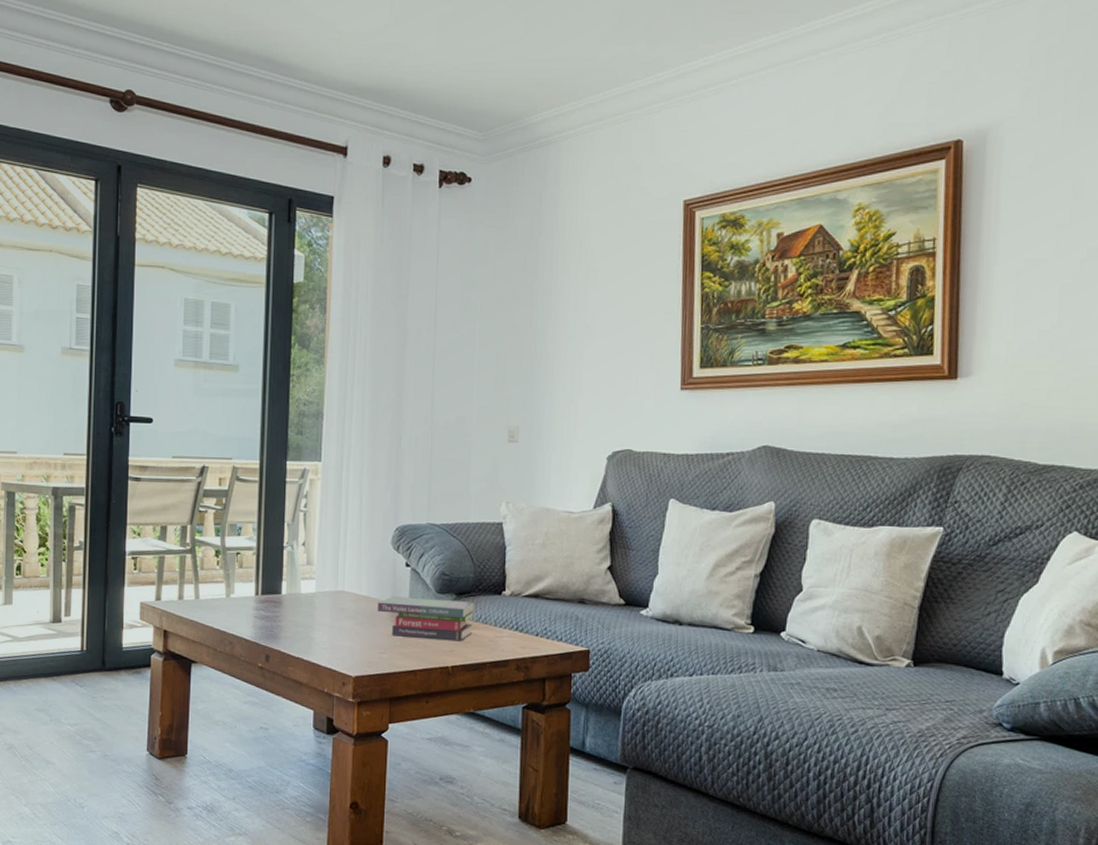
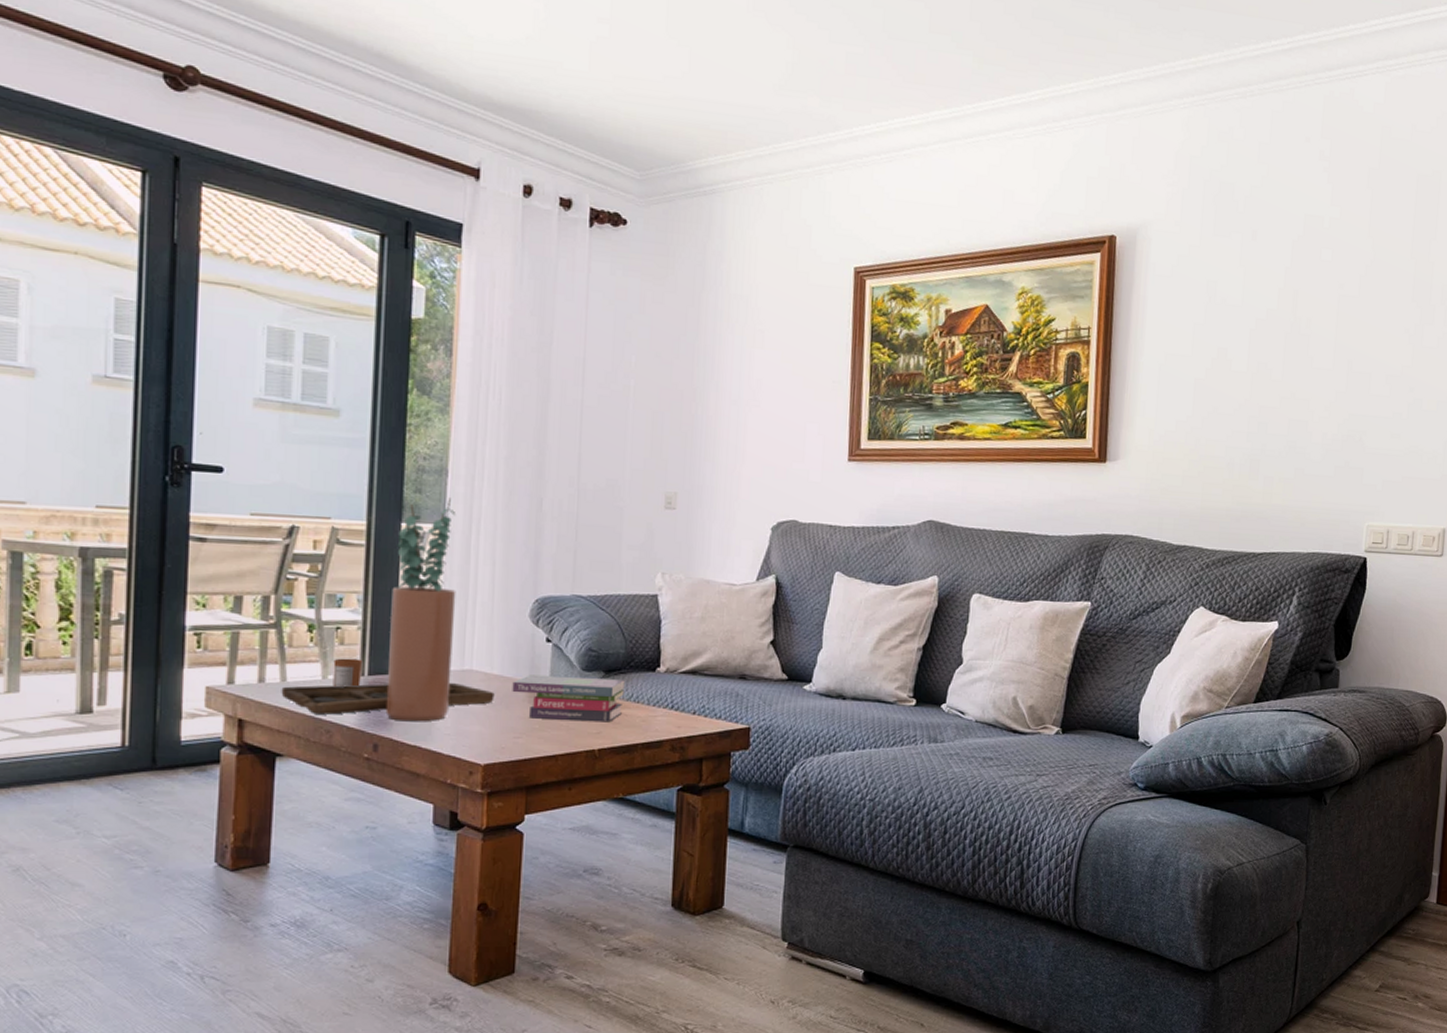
decorative tray: none [195,602,363,629] -> present [281,683,495,715]
candle: none [234,579,257,605] -> present [332,658,363,687]
vase: none [275,438,331,637] -> present [385,498,456,722]

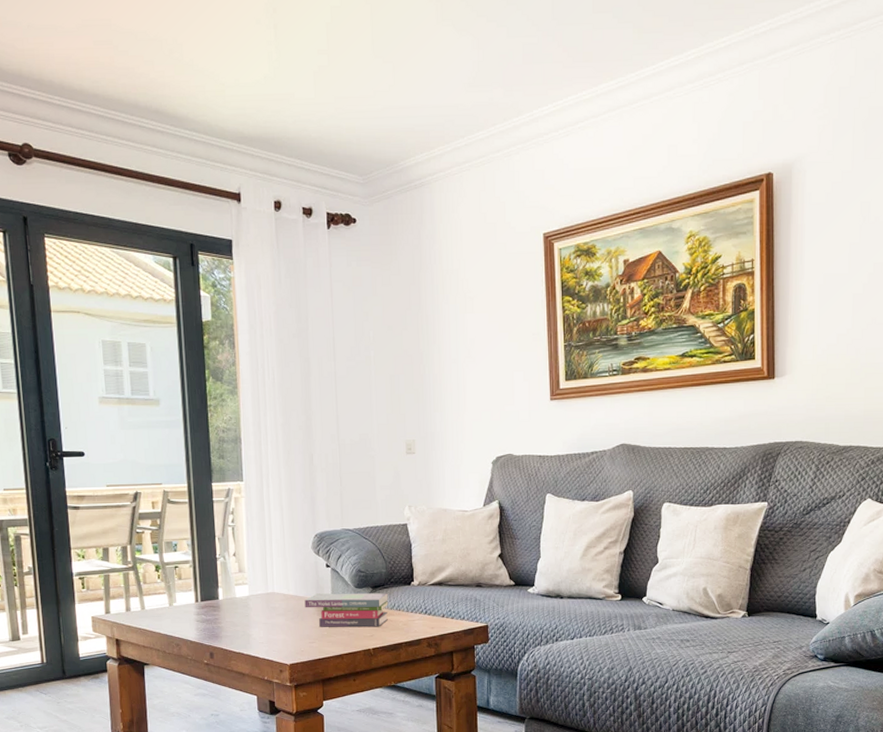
decorative tray: present [281,683,495,715] -> none [142,603,293,633]
candle: present [332,658,363,687] -> none [175,589,197,611]
vase: present [385,498,456,722] -> none [210,460,260,635]

